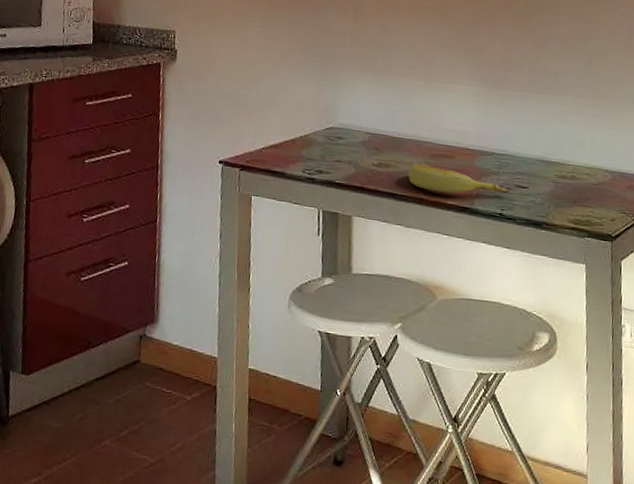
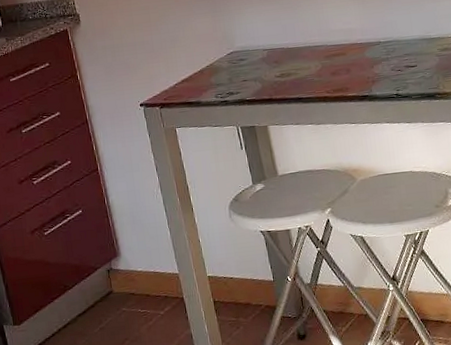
banana: present [409,163,509,194] -> none [309,65,401,88]

